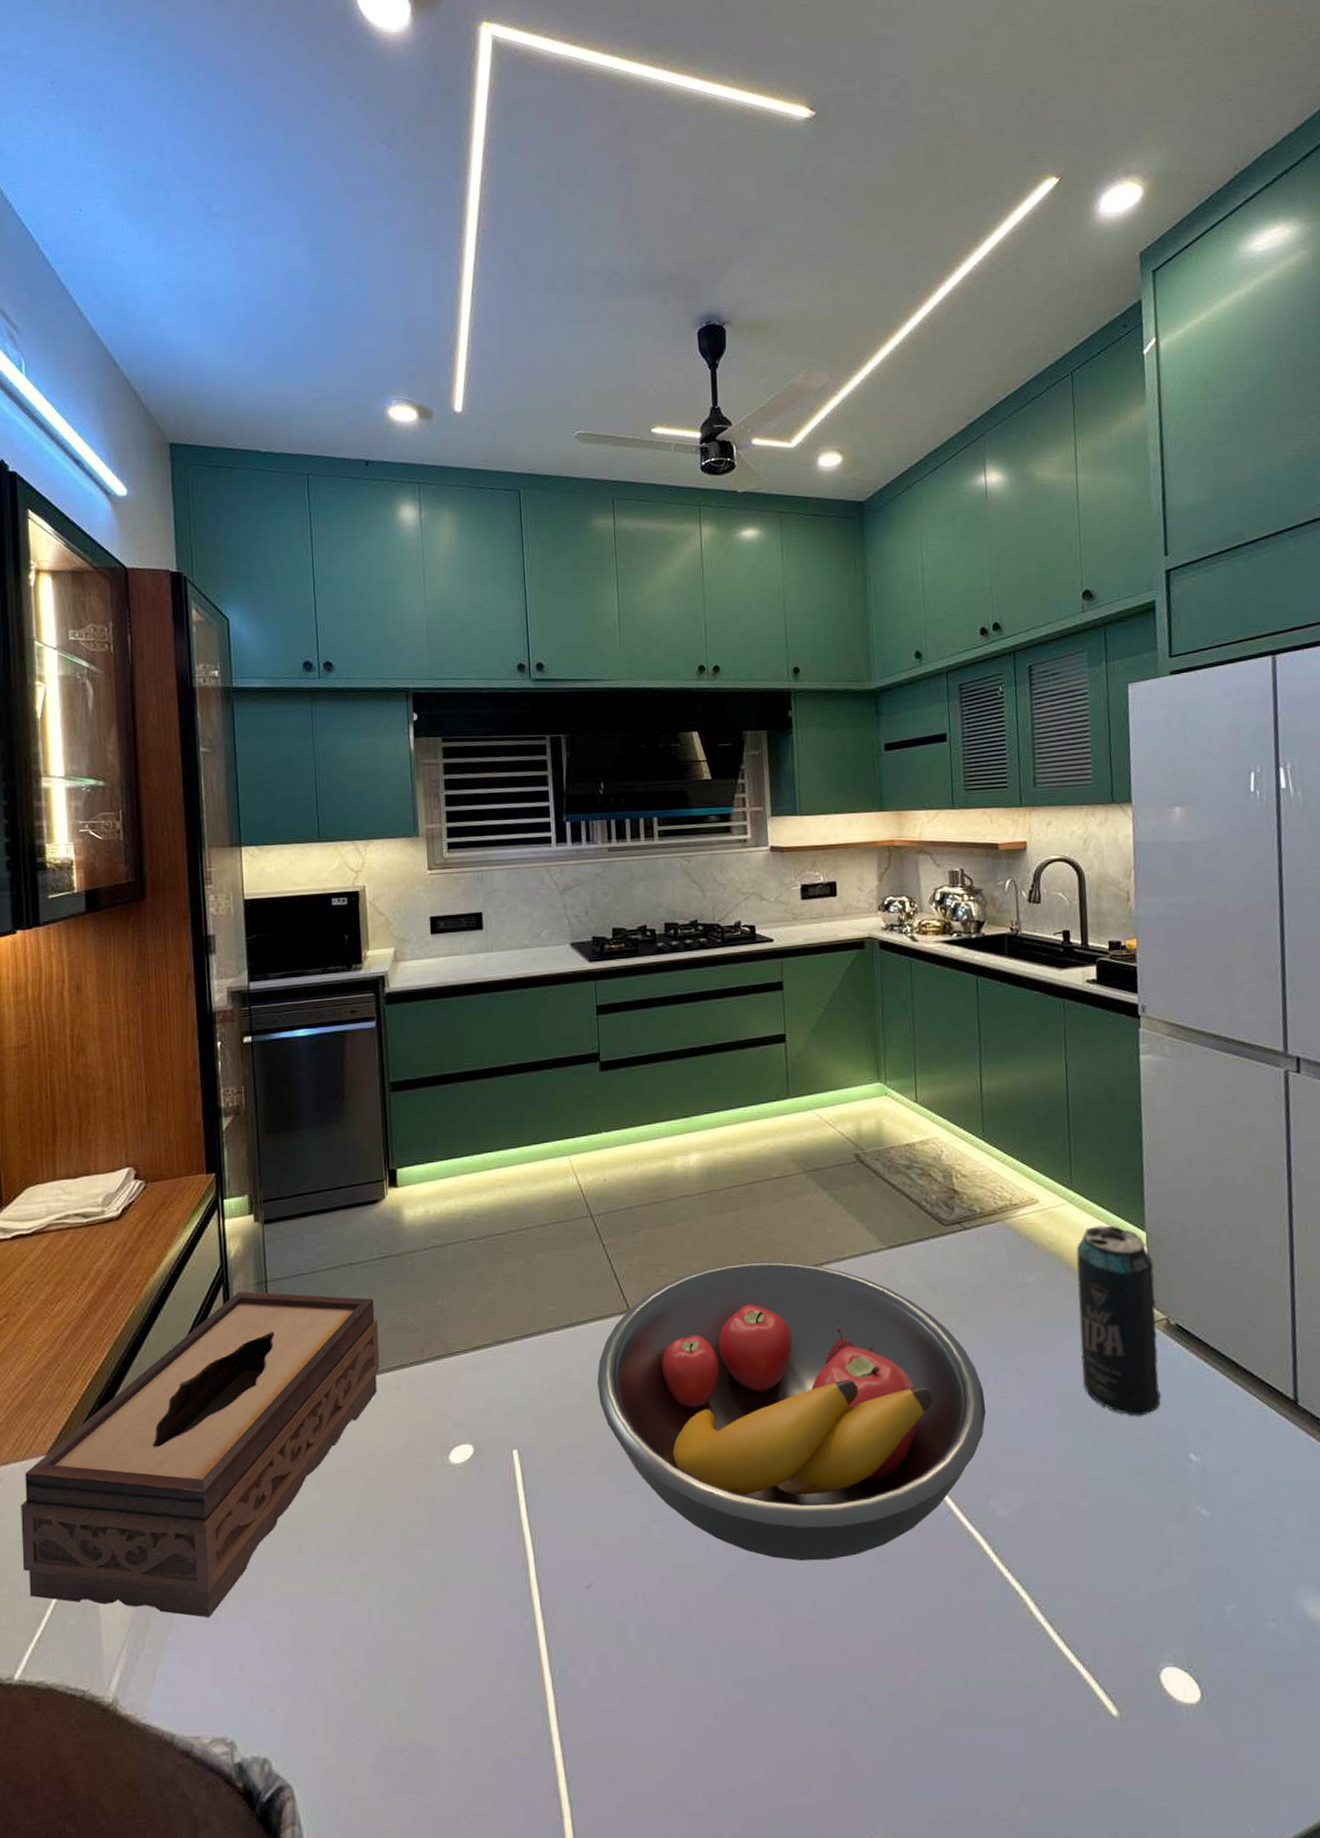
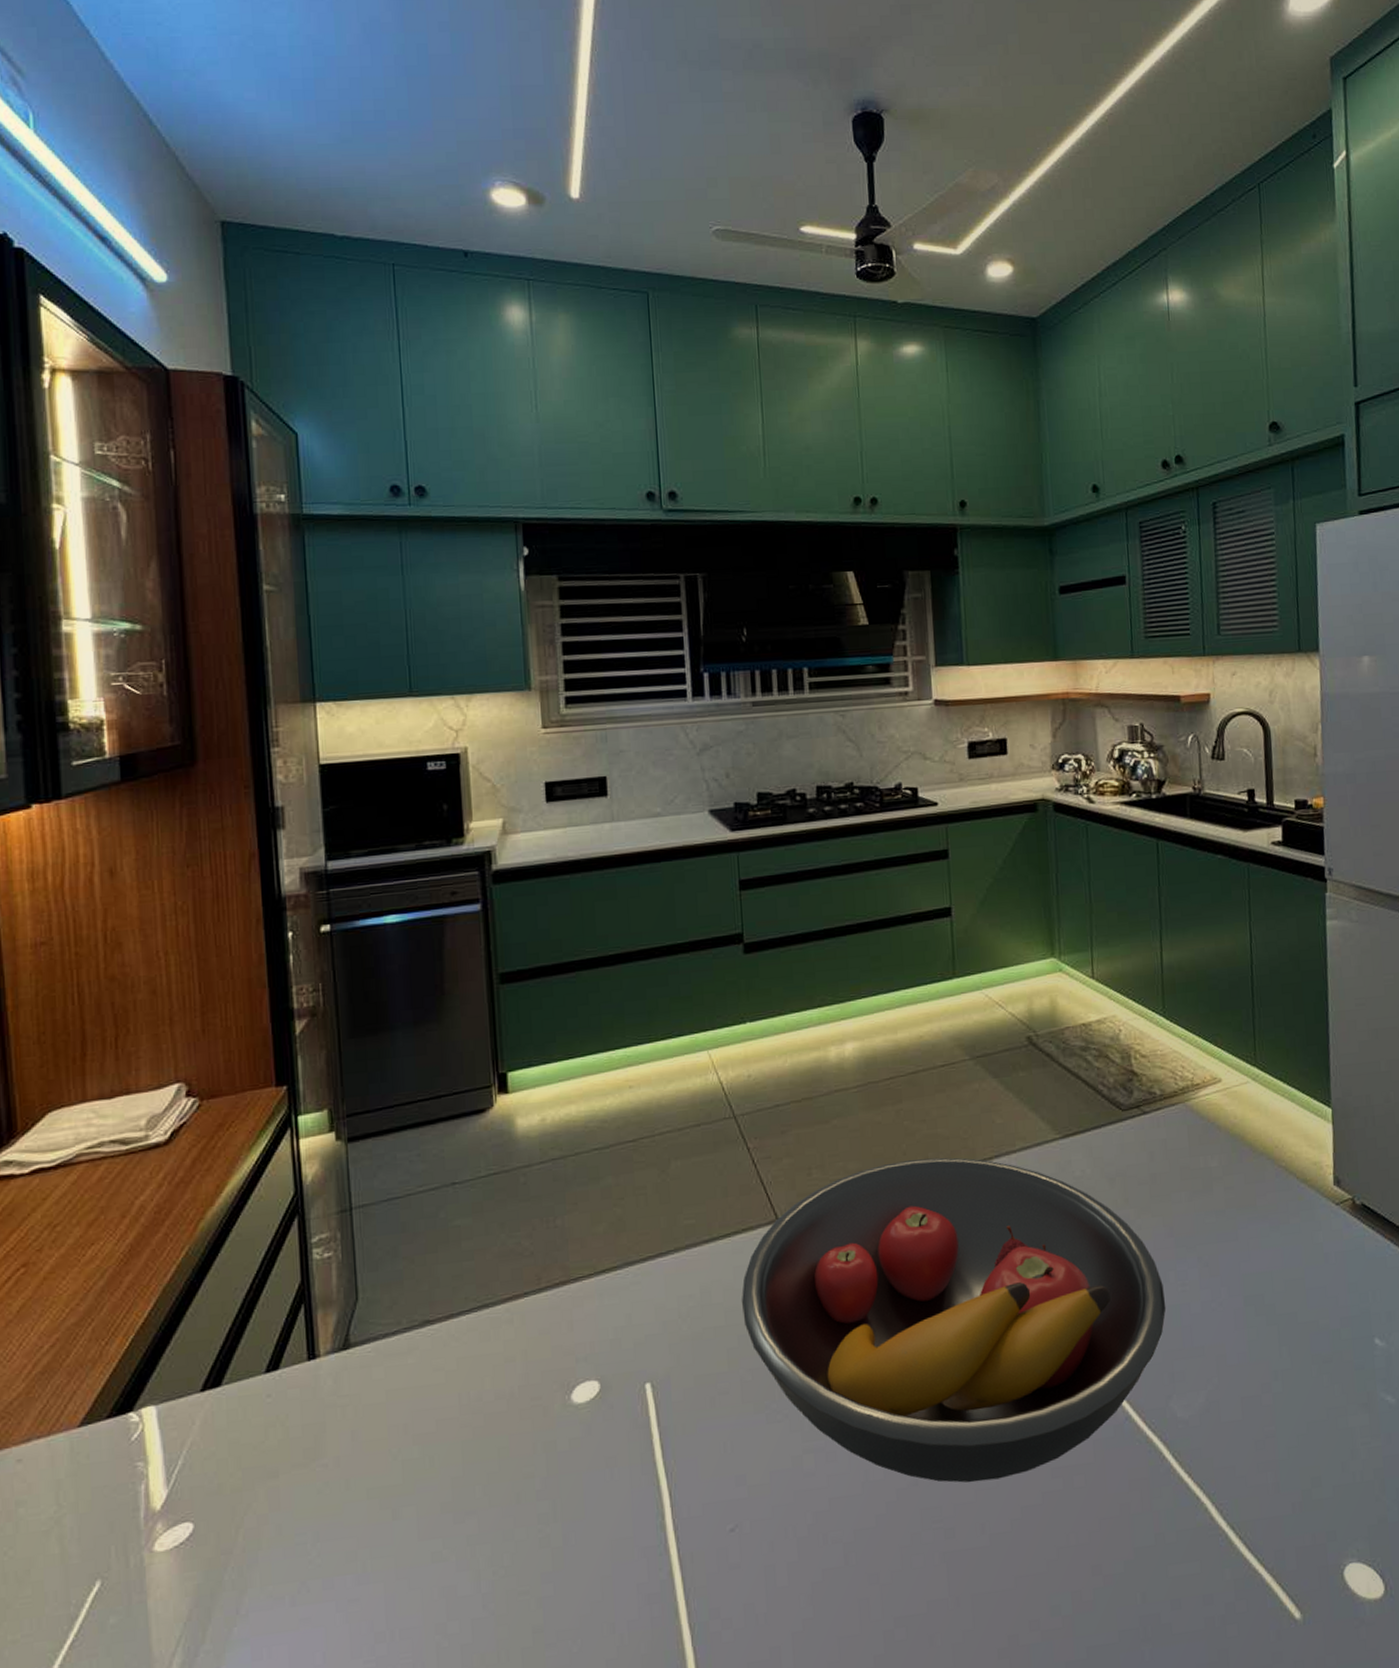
tissue box: present [21,1291,380,1617] -> none [46,1221,489,1602]
beverage can: present [1076,1225,1161,1416] -> none [1260,1103,1346,1303]

